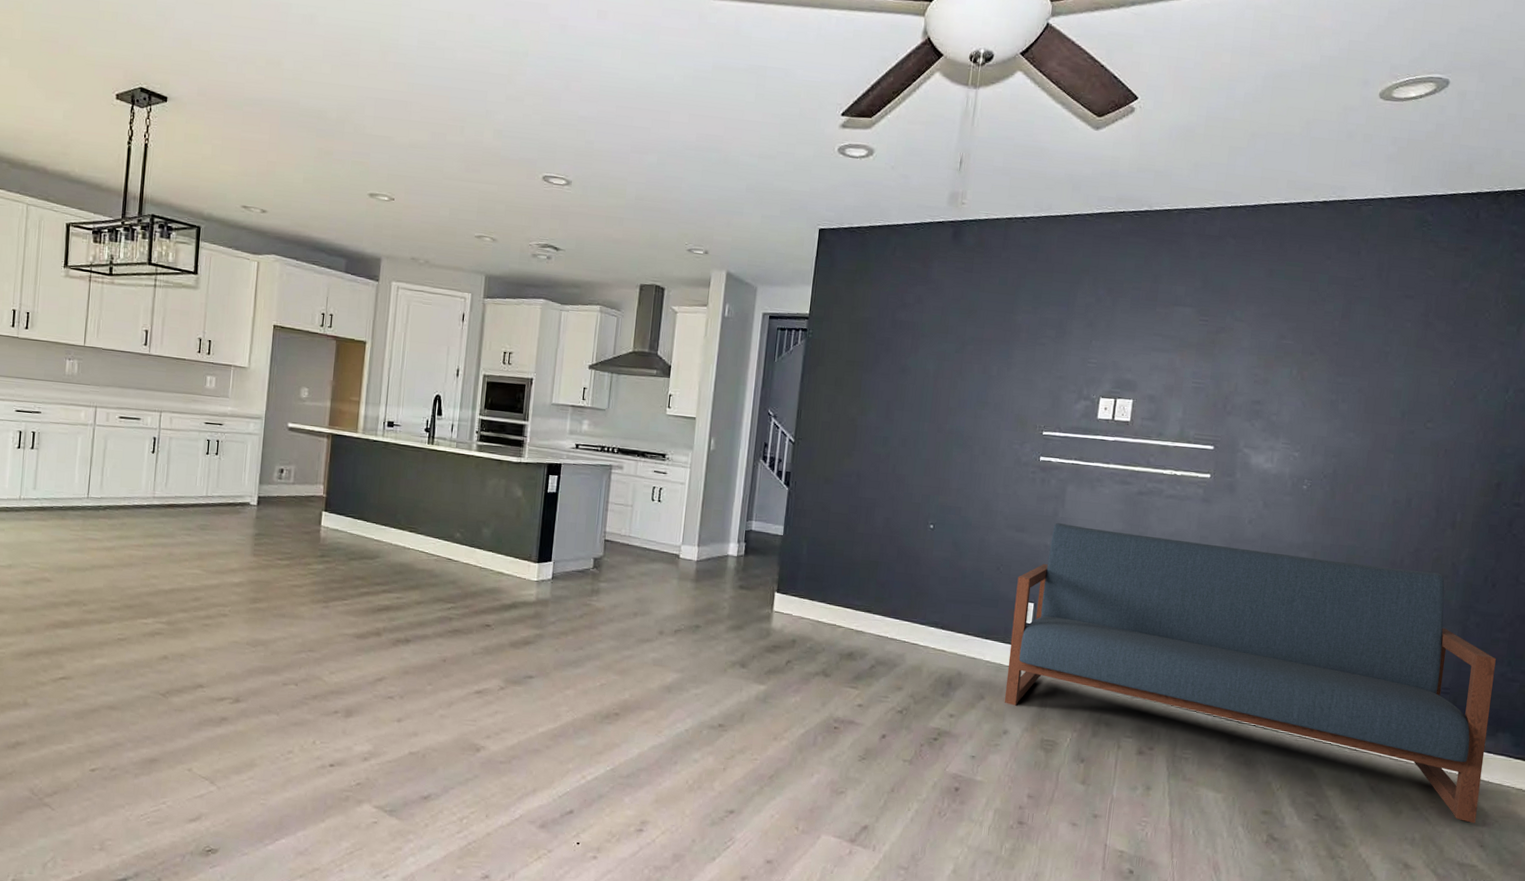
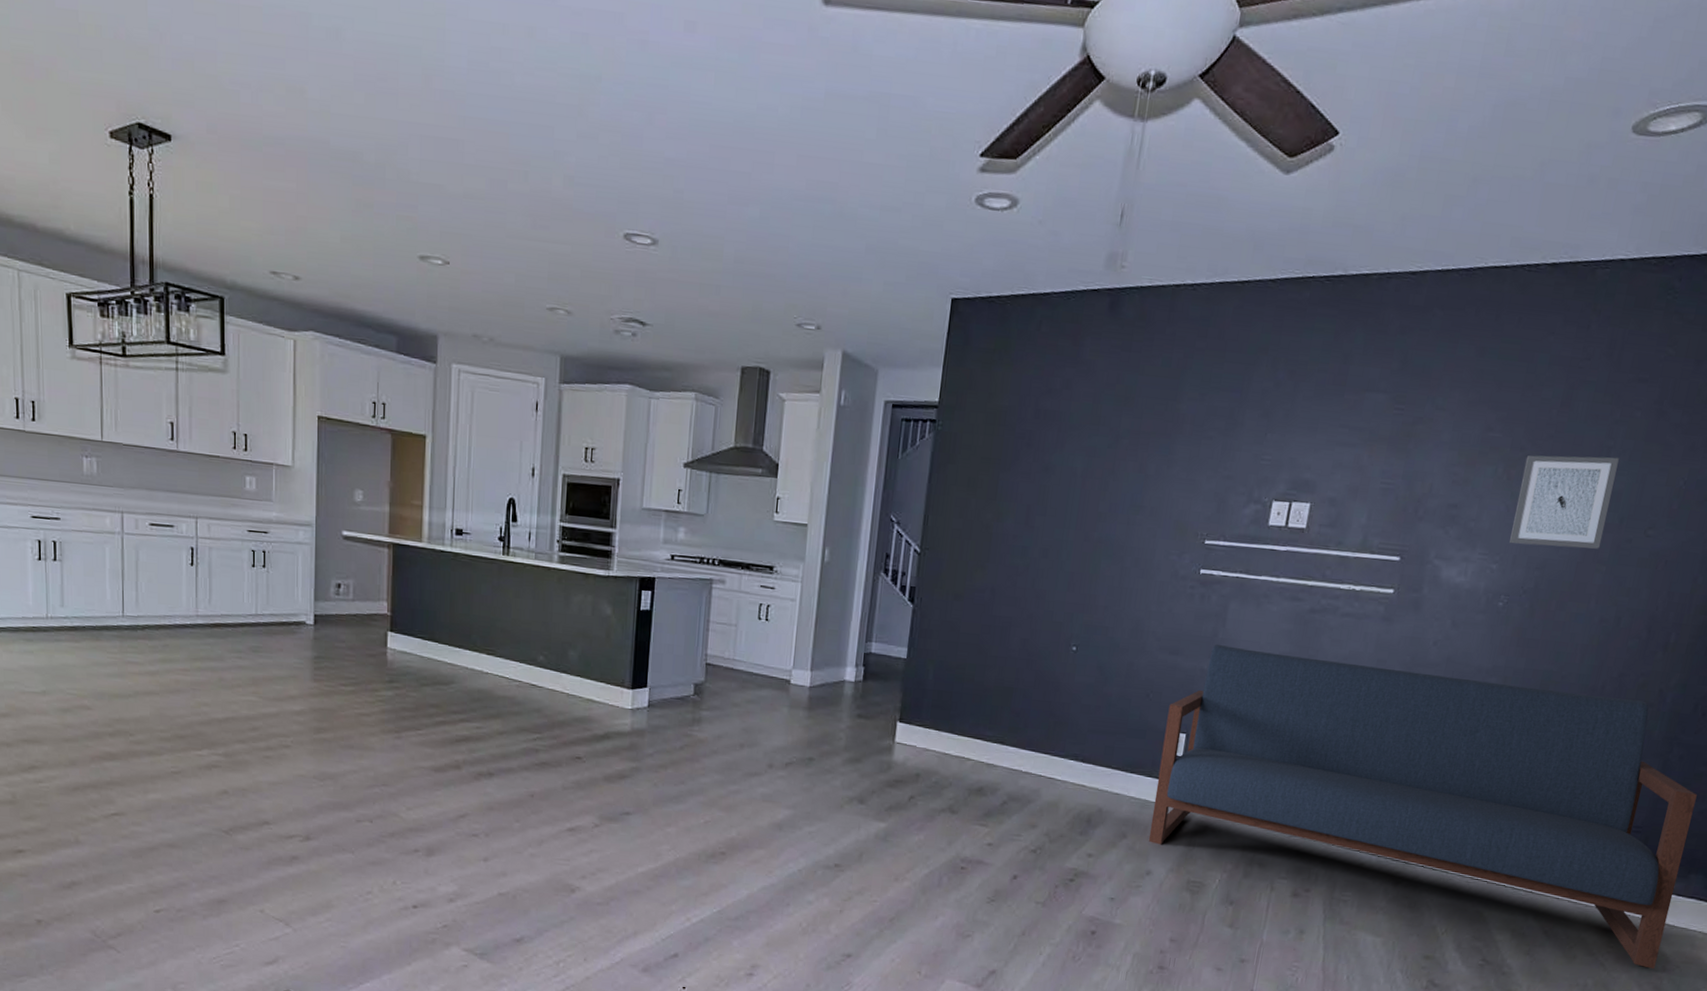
wall art: none [1308,359,1396,439] -> present [1509,455,1619,549]

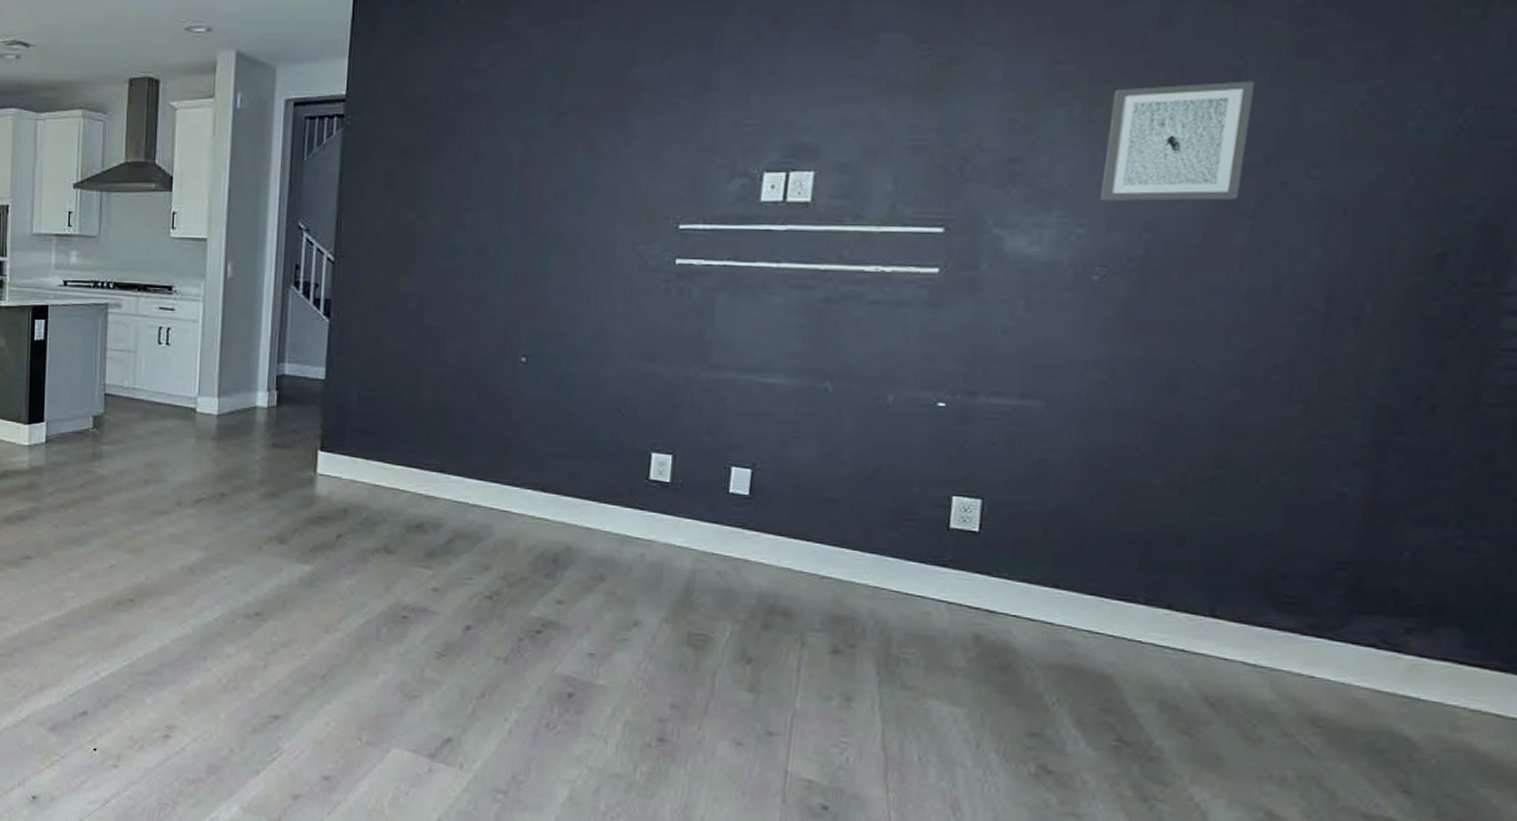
sofa: present [1148,644,1697,969] -> none [633,346,1435,759]

